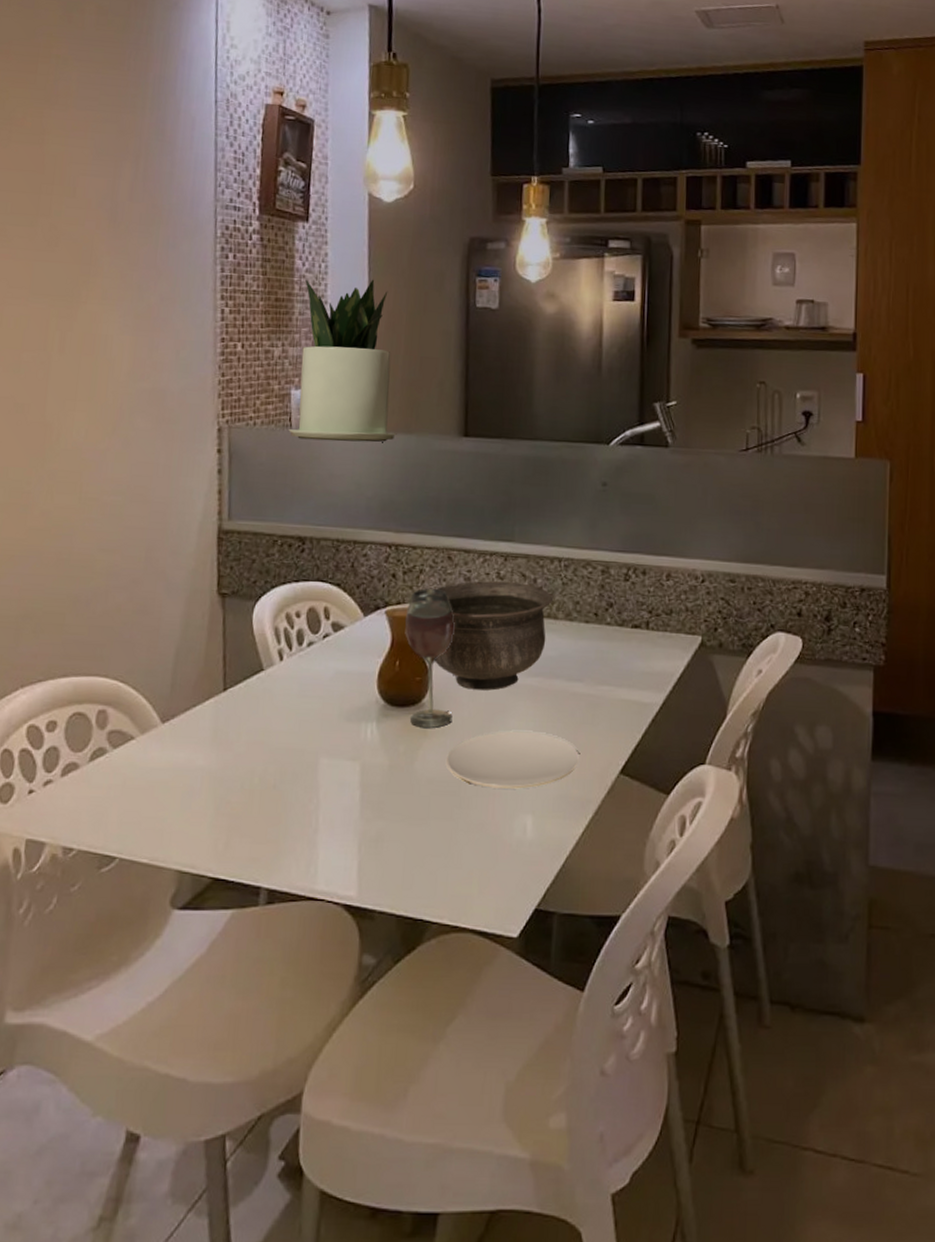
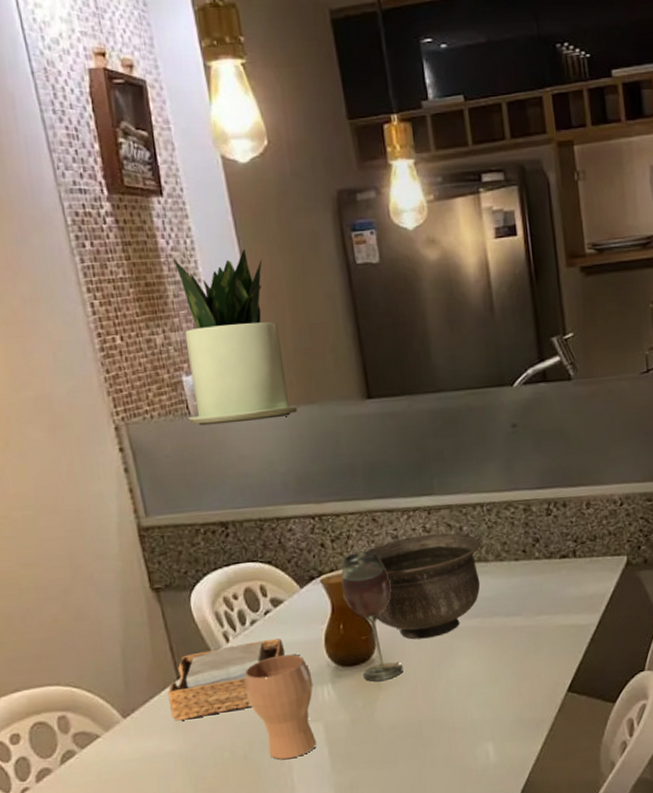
napkin holder: none [210,664,337,736] -> present [167,638,286,721]
cup: none [288,683,358,797] -> present [244,654,317,760]
plate: present [446,731,580,789] -> none [403,667,529,725]

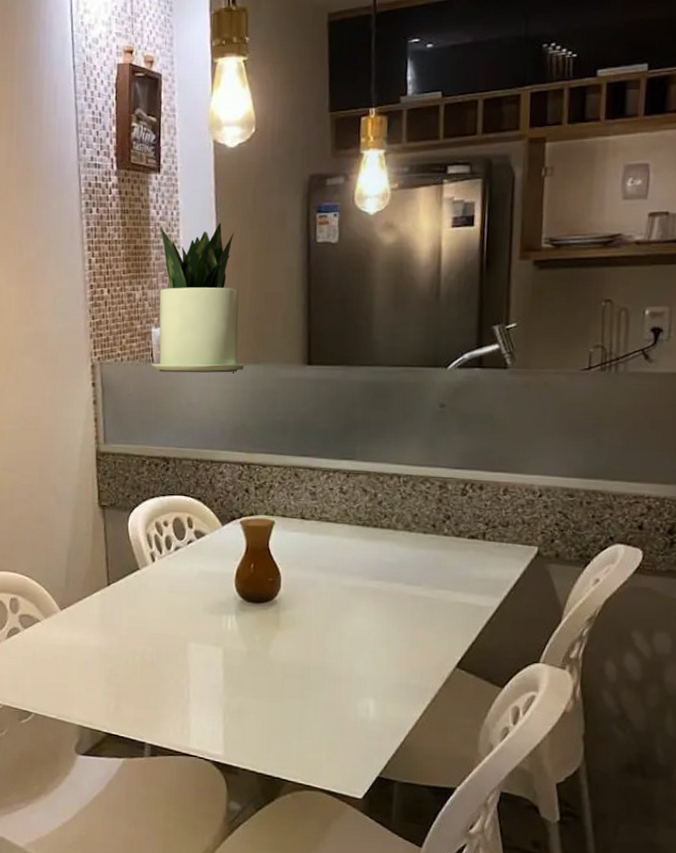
napkin holder: present [167,638,286,721] -> none [98,565,200,622]
cup: present [244,654,317,760] -> none [161,581,220,674]
wineglass: present [340,551,402,682] -> none [257,502,303,622]
bowl: present [366,533,482,640] -> none [285,495,393,591]

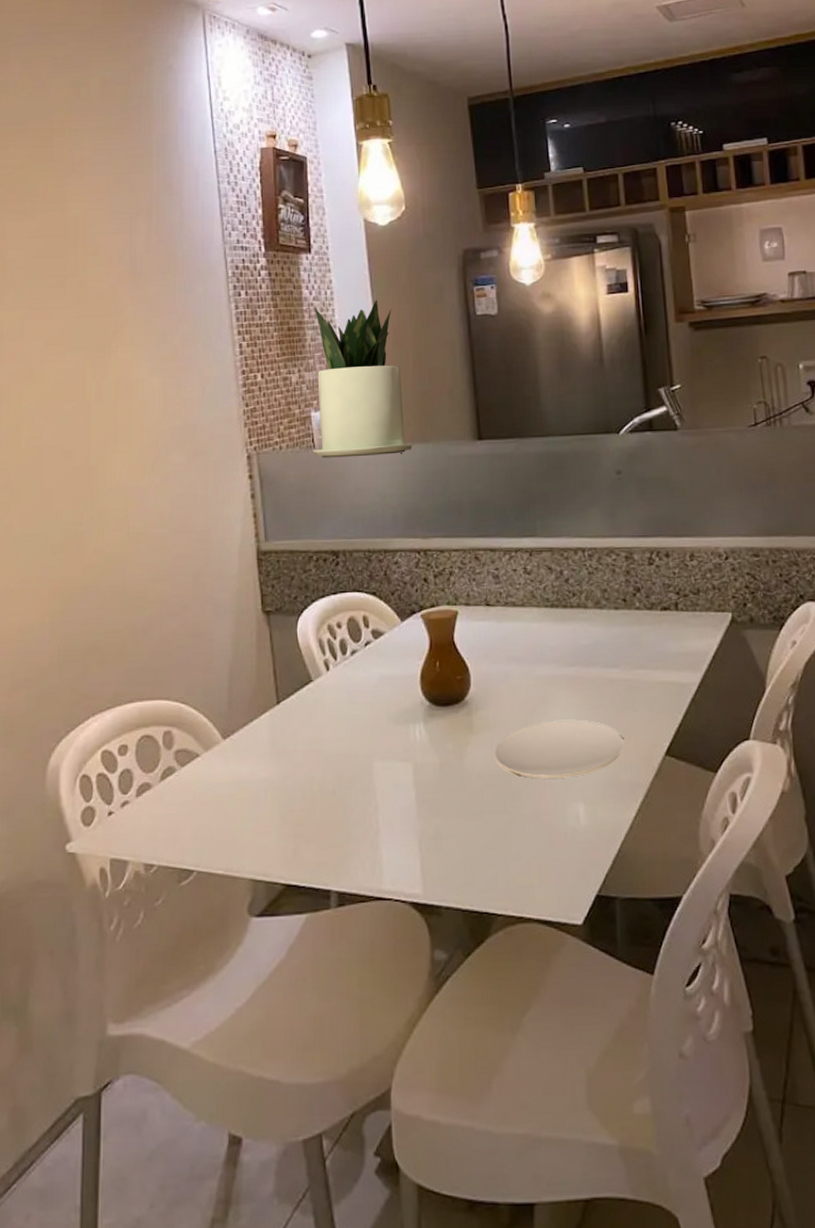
plate: none [296,626,419,676] -> present [494,720,625,779]

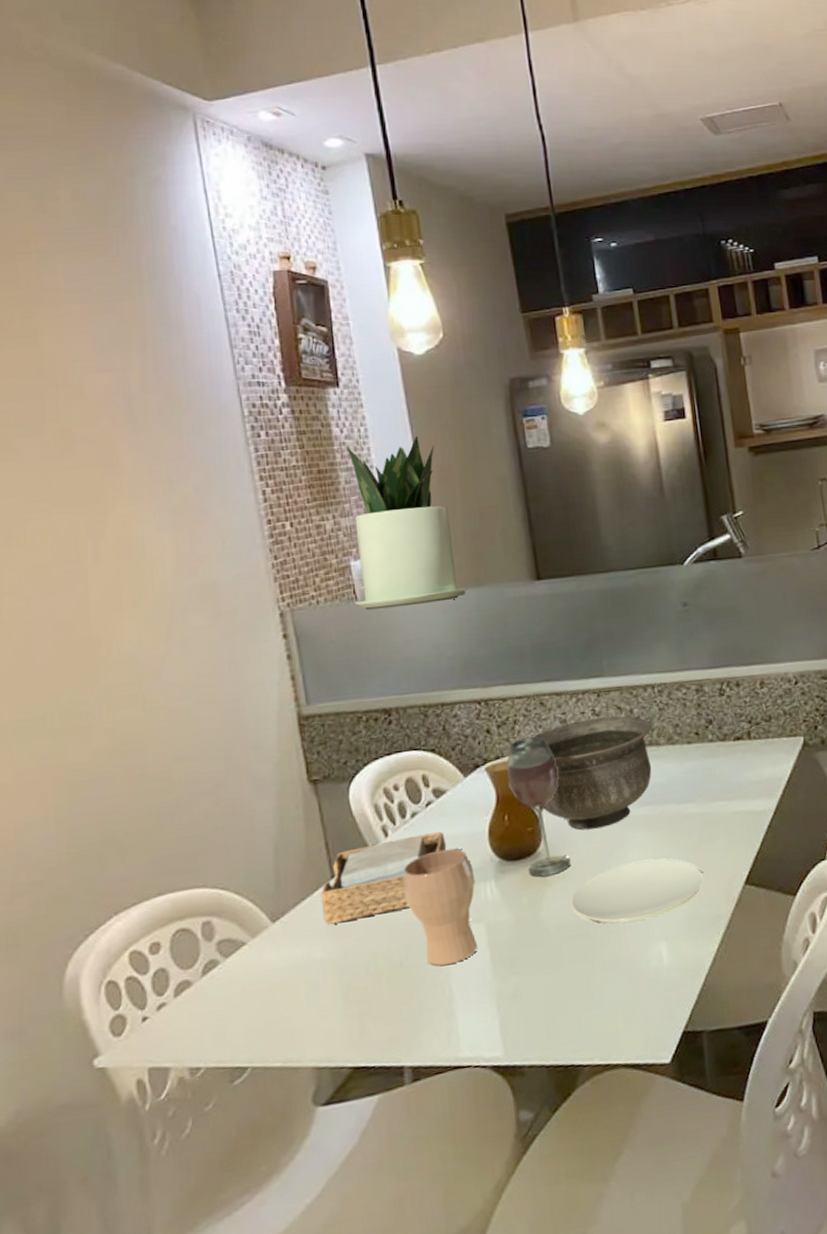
napkin holder: none [266,670,382,747] -> present [320,831,447,925]
cup: none [340,688,406,799] -> present [402,849,478,966]
wineglass: none [440,589,495,724] -> present [506,736,570,877]
bowl: none [467,575,582,684] -> present [533,715,653,830]

